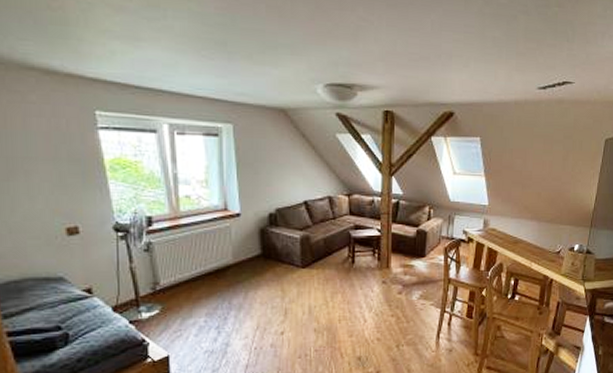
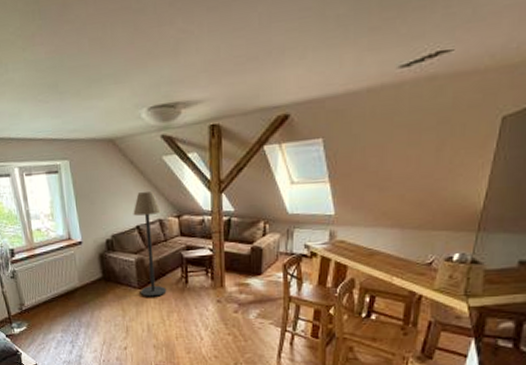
floor lamp: none [301,167,332,277] -> present [133,192,167,297]

